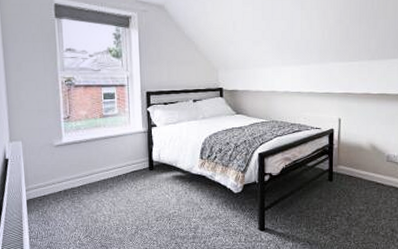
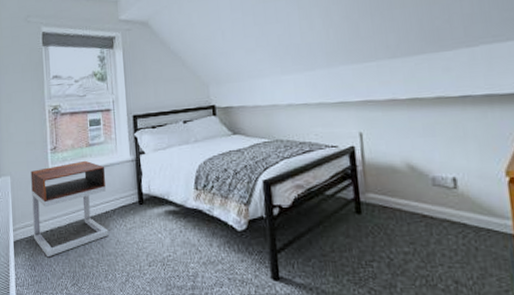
nightstand: none [43,130,120,214] -> present [30,160,109,258]

